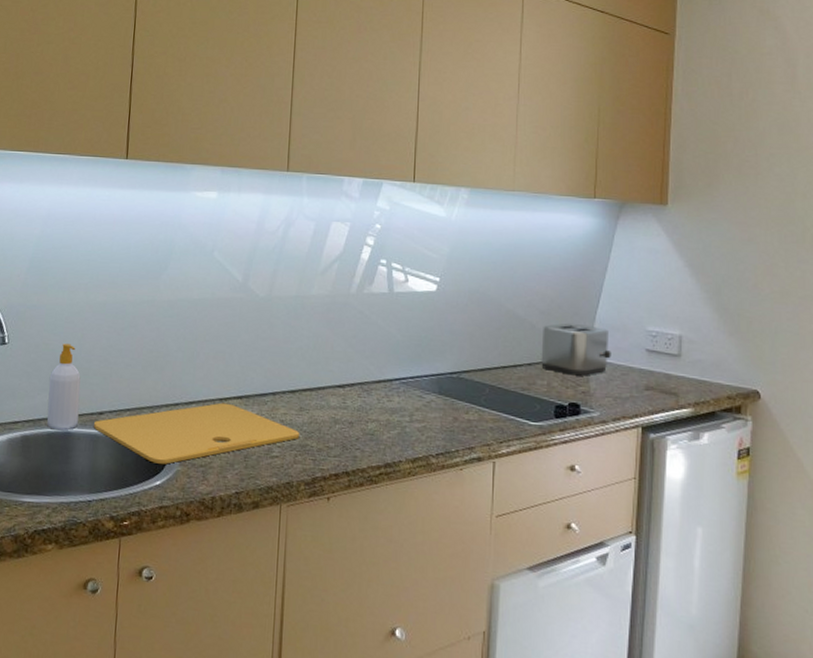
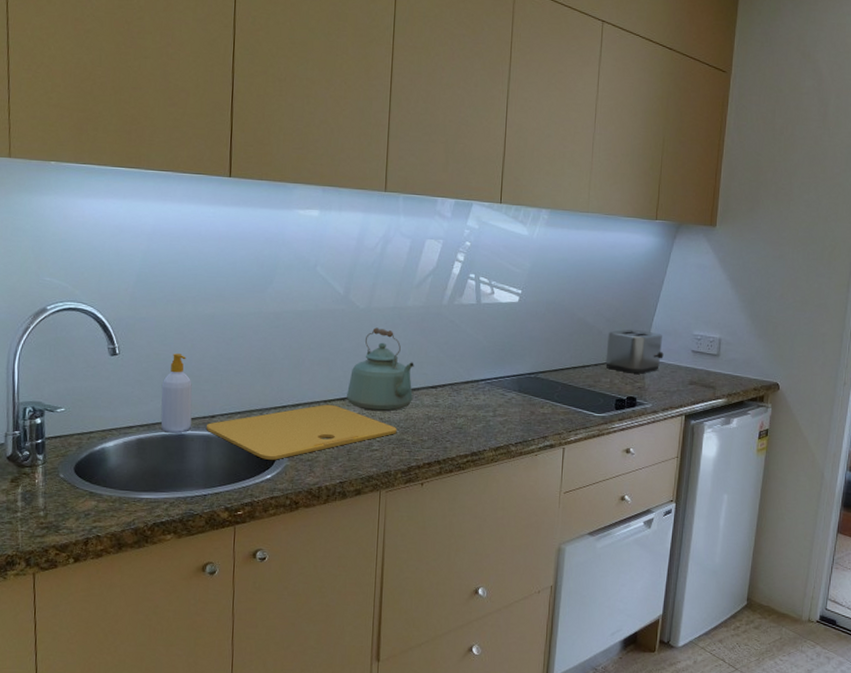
kettle: none [244,318,319,413] -> present [347,327,414,412]

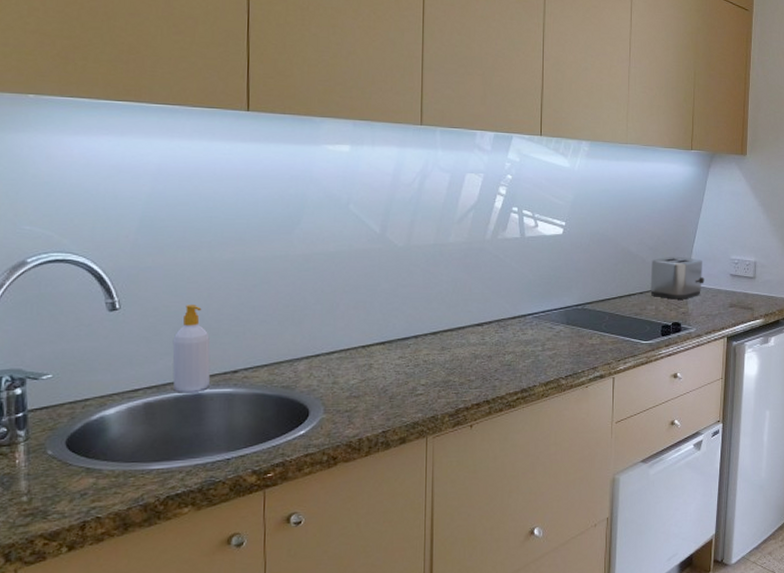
cutting board: present [207,404,397,460] -> none [228,349,443,414]
kettle: present [347,327,414,412] -> none [387,266,458,354]

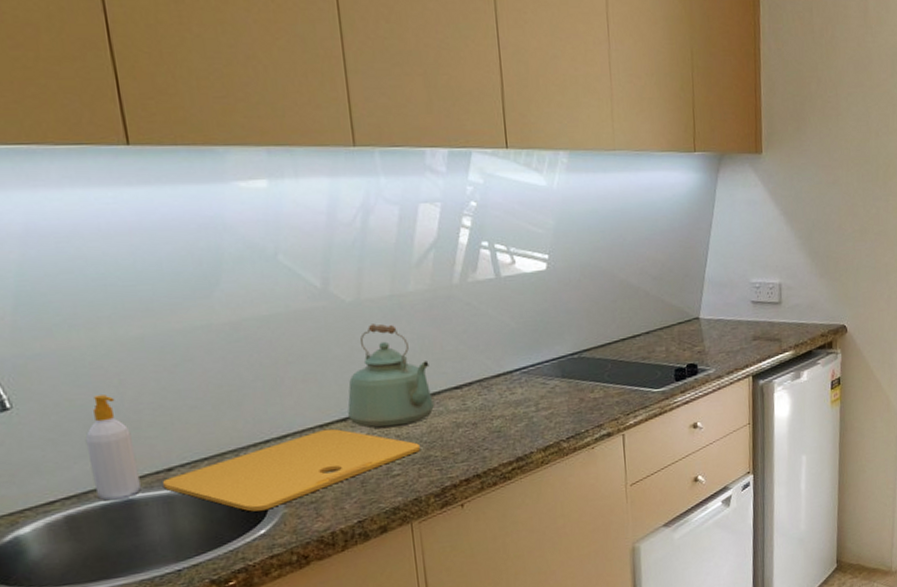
cutting board: none [228,349,443,414] -> present [163,428,421,512]
kettle: none [387,266,458,354] -> present [347,324,434,429]
toaster: present [650,256,705,301] -> none [656,285,722,338]

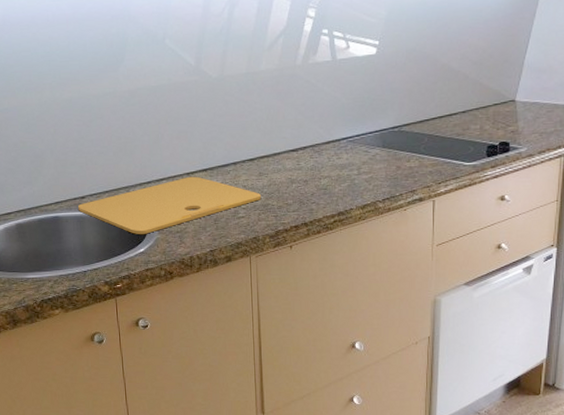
soap bottle: present [85,395,141,501] -> none [31,140,64,216]
kettle: present [347,324,434,429] -> none [208,95,274,180]

